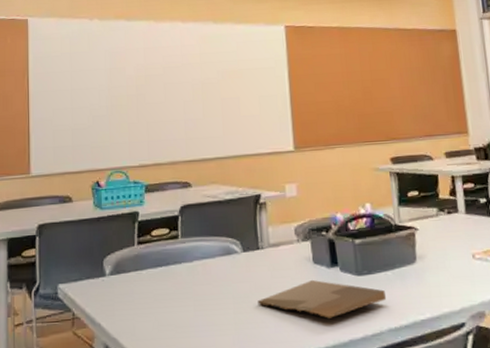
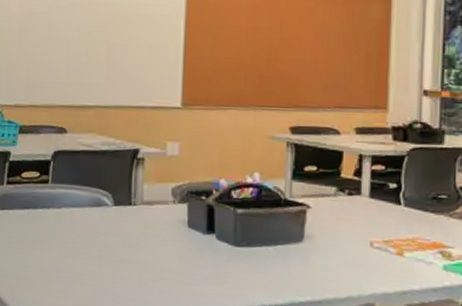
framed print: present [258,279,387,318] -> none [124,243,264,285]

